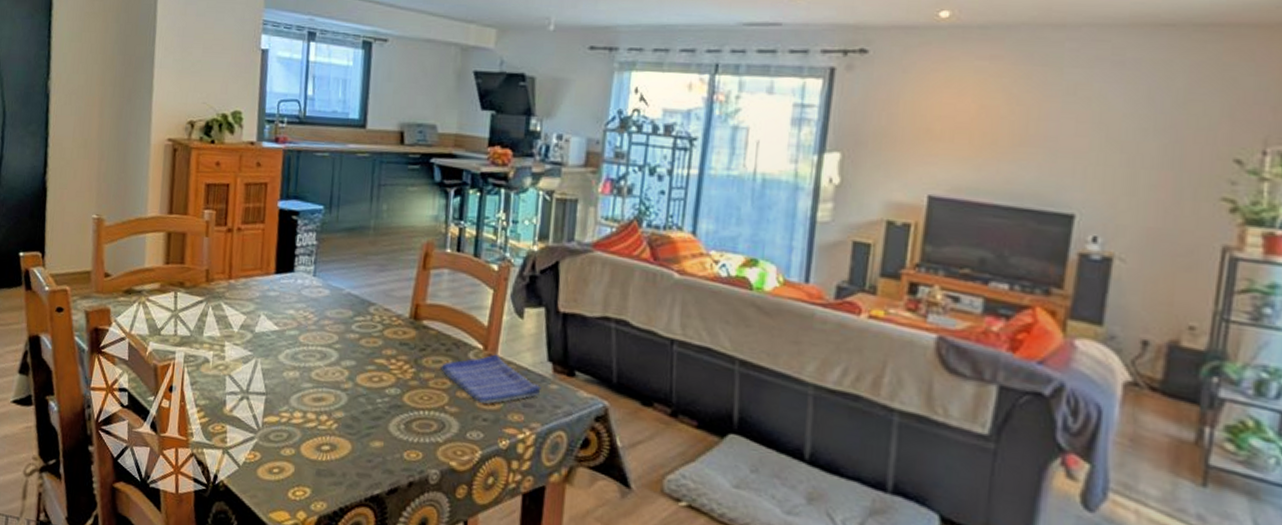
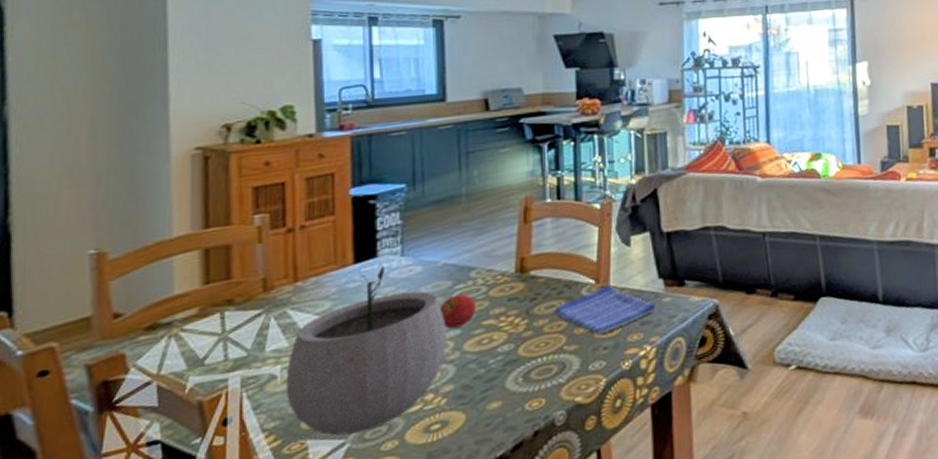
plant pot: none [215,281,344,433] -> present [285,266,448,436]
fruit: none [340,326,372,359] -> present [439,294,477,329]

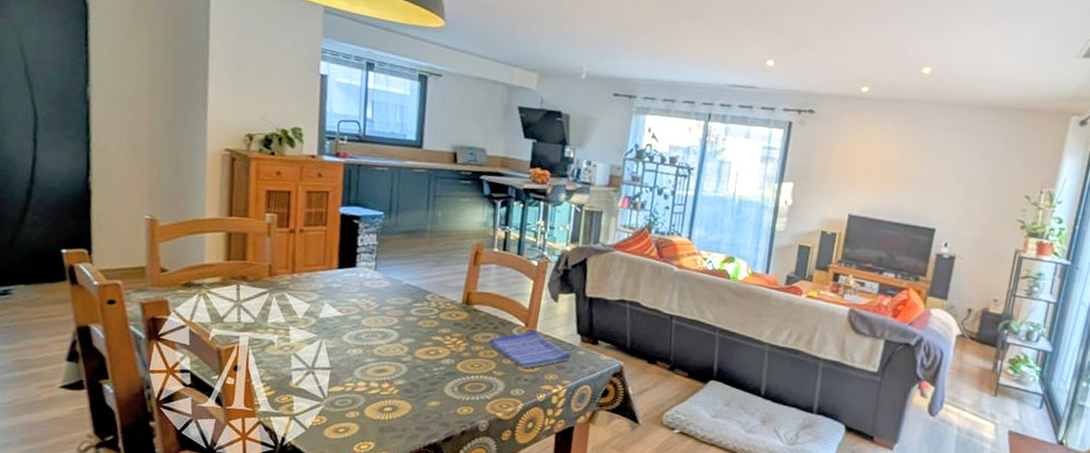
plant pot: present [285,266,448,436] -> none [280,275,404,400]
fruit: present [439,294,477,329] -> none [400,311,429,337]

